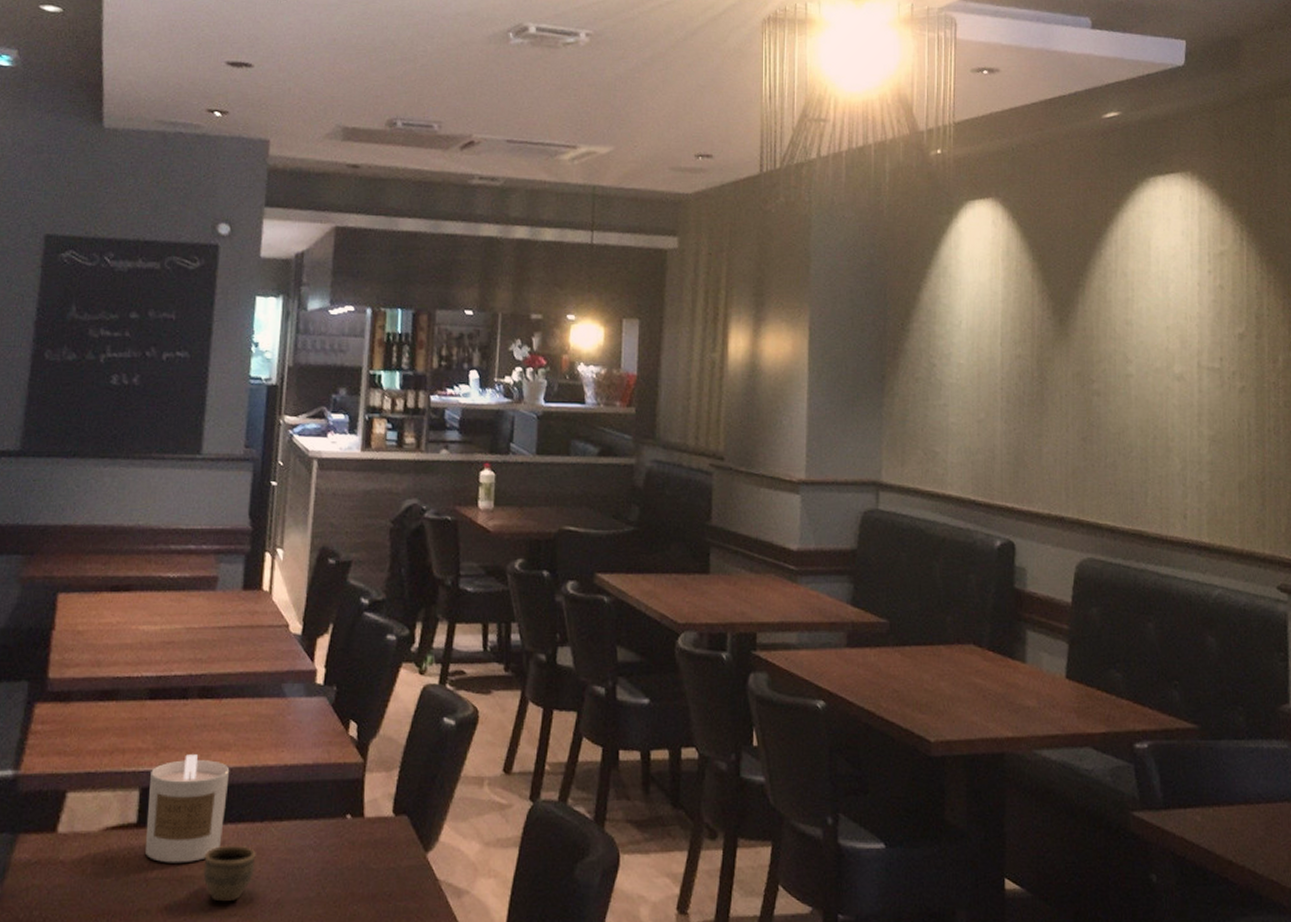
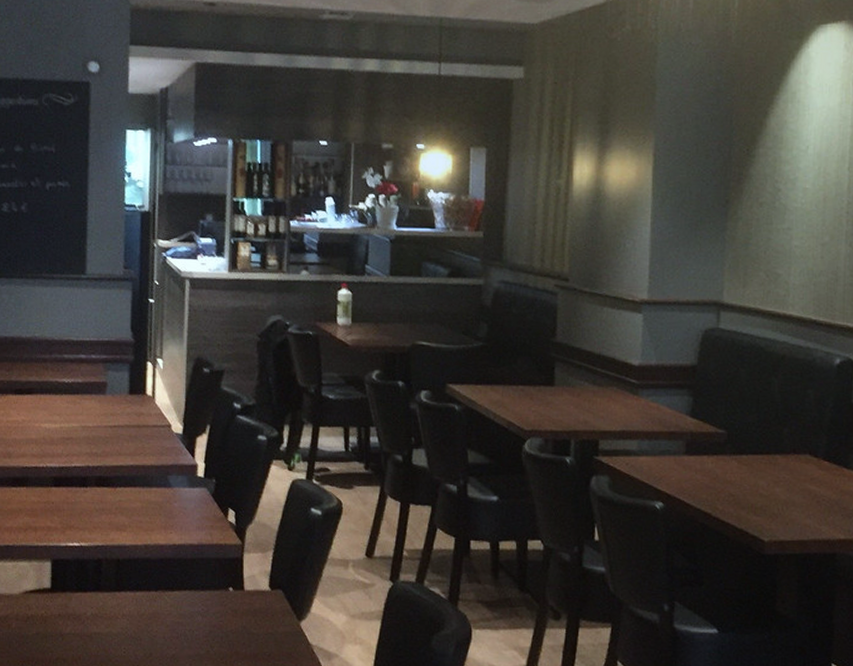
candle: present [144,754,230,863] -> none [59,533,127,623]
cup: present [203,846,256,902] -> none [109,610,153,655]

